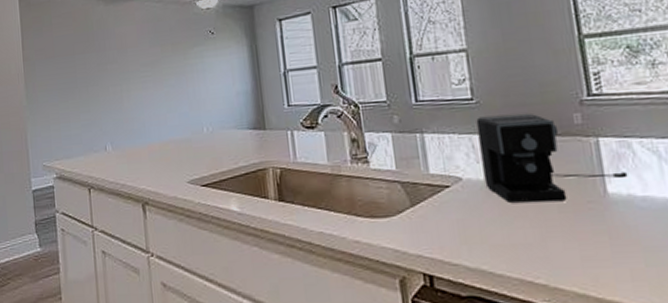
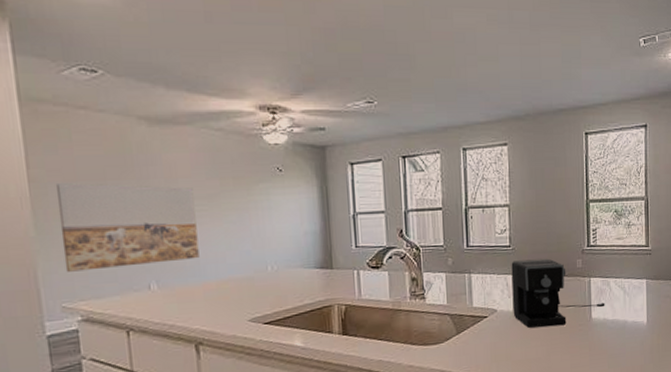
wall art: none [40,56,145,135] -> present [55,183,200,272]

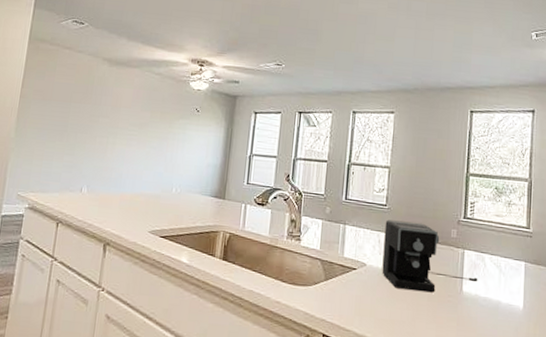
wall art: present [55,183,200,272] -> none [27,101,130,173]

